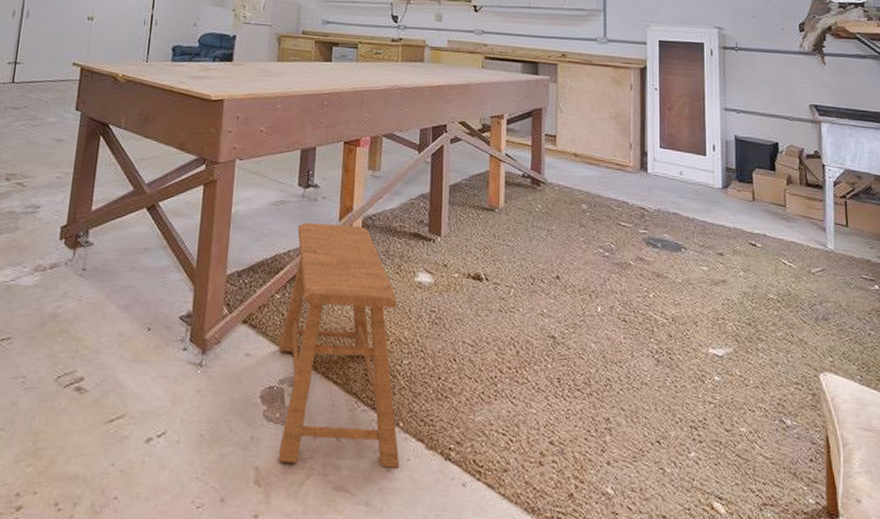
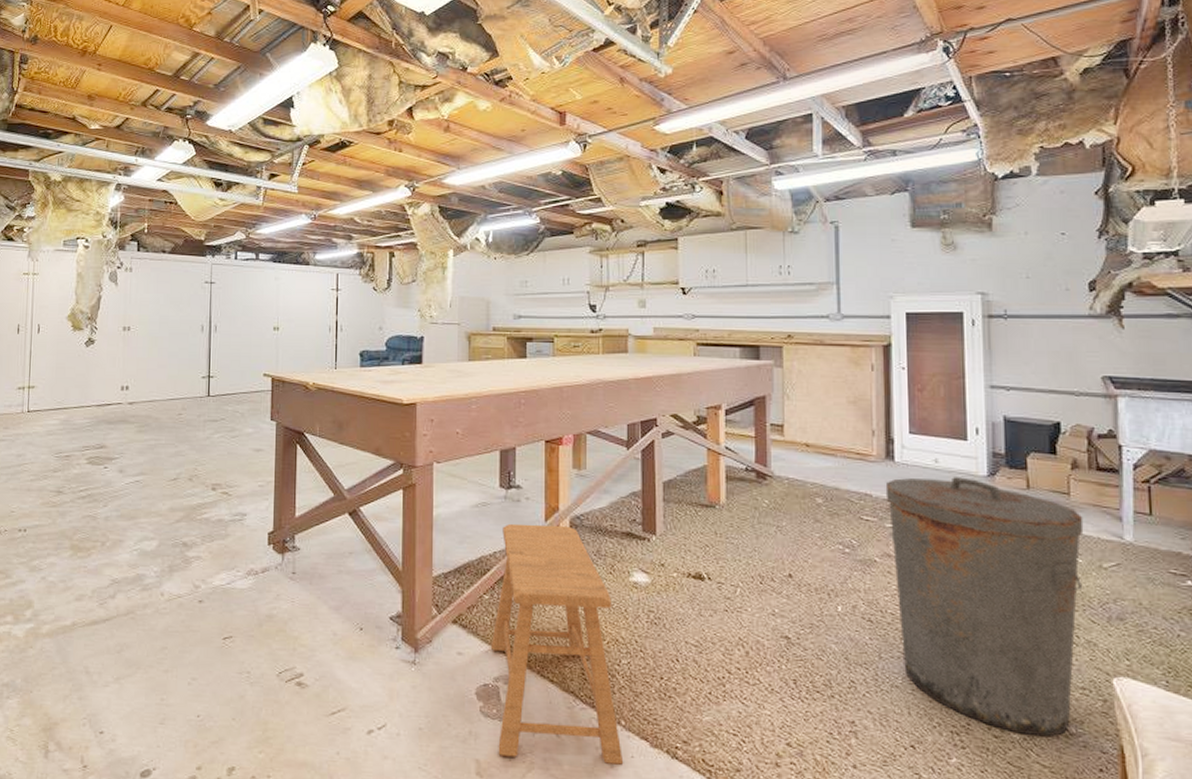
trash can: none [639,188,797,430] -> present [885,477,1084,737]

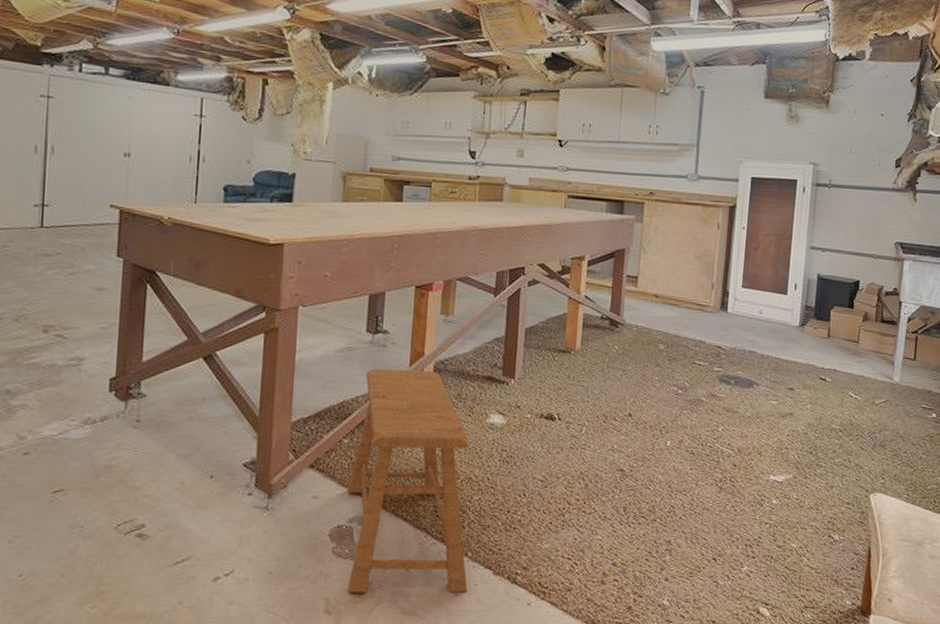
trash can: present [885,477,1084,737] -> none [715,327,866,545]

